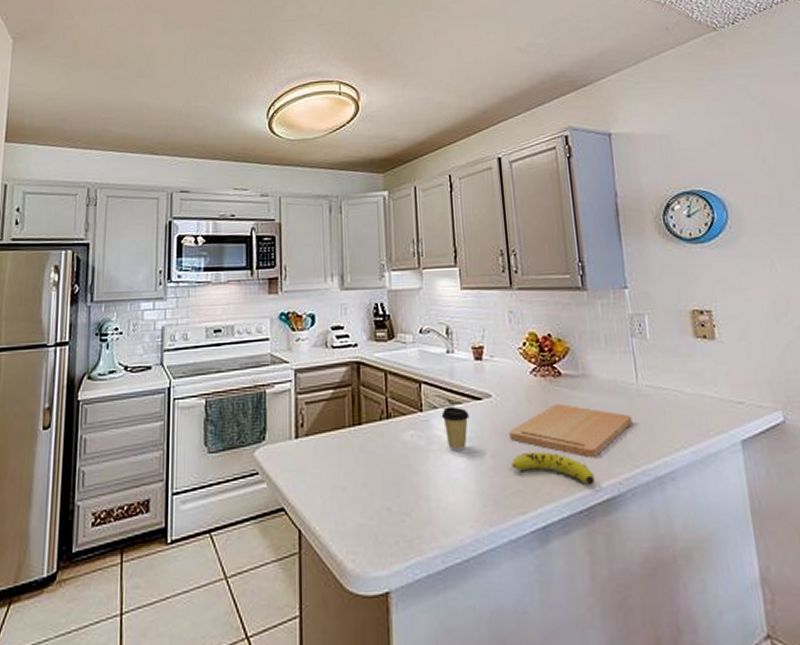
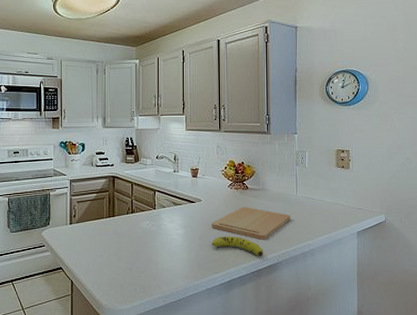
coffee cup: present [441,406,470,451] -> none [168,207,186,234]

